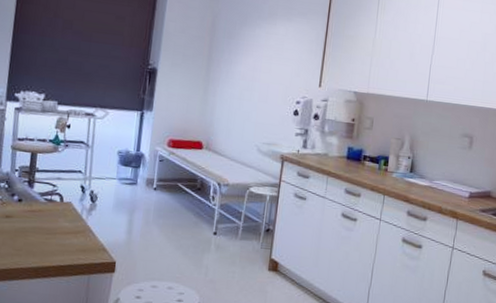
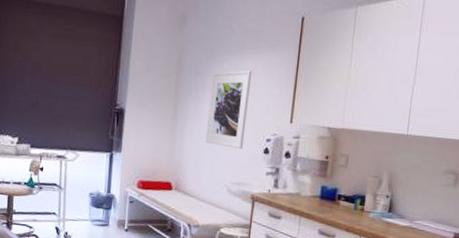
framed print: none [237,35,284,110] -> present [206,70,252,149]

